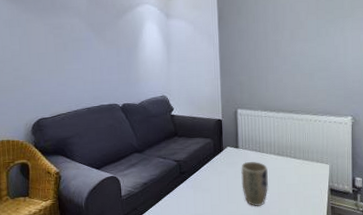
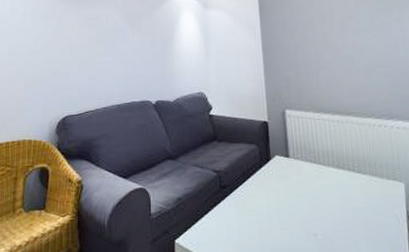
plant pot: present [241,161,268,207] -> none [293,175,330,237]

